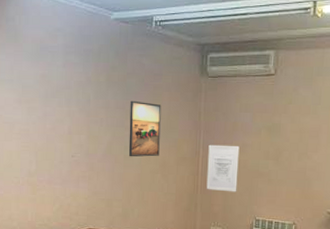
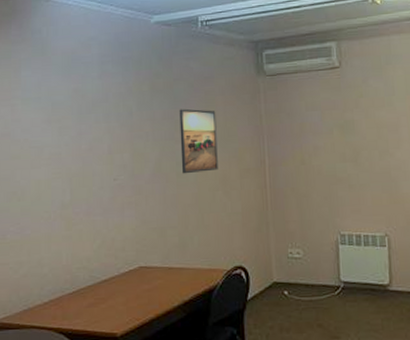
wall art: present [206,144,240,192] -> none [275,149,314,205]

